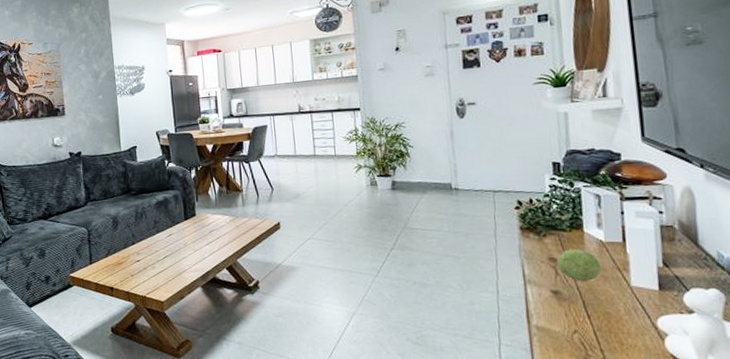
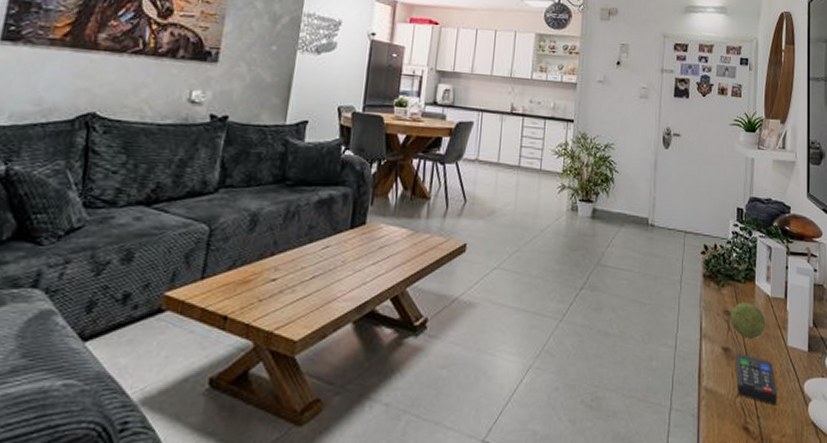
remote control: none [569,295,624,339] -> present [736,353,777,404]

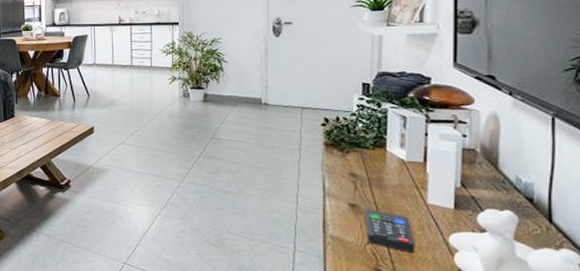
decorative ball: present [730,302,766,338] -> none [357,166,400,197]

